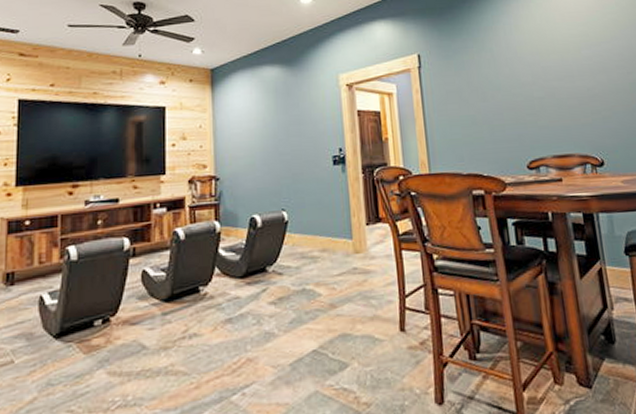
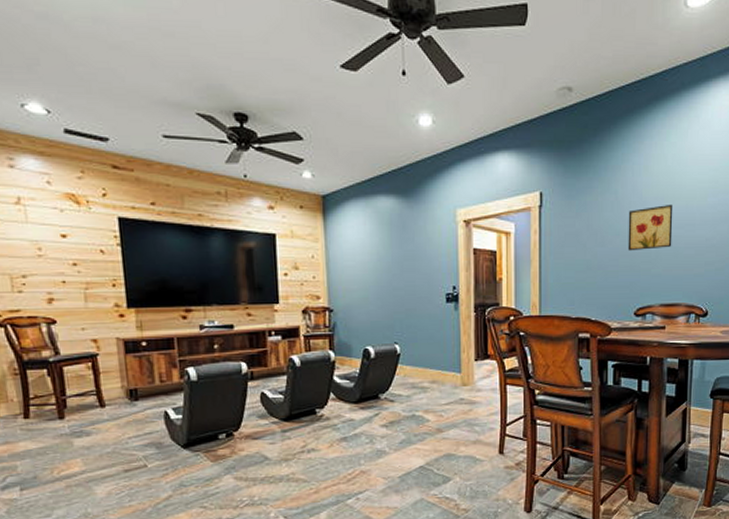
wall art: none [506,58,555,105] -> present [627,204,673,251]

